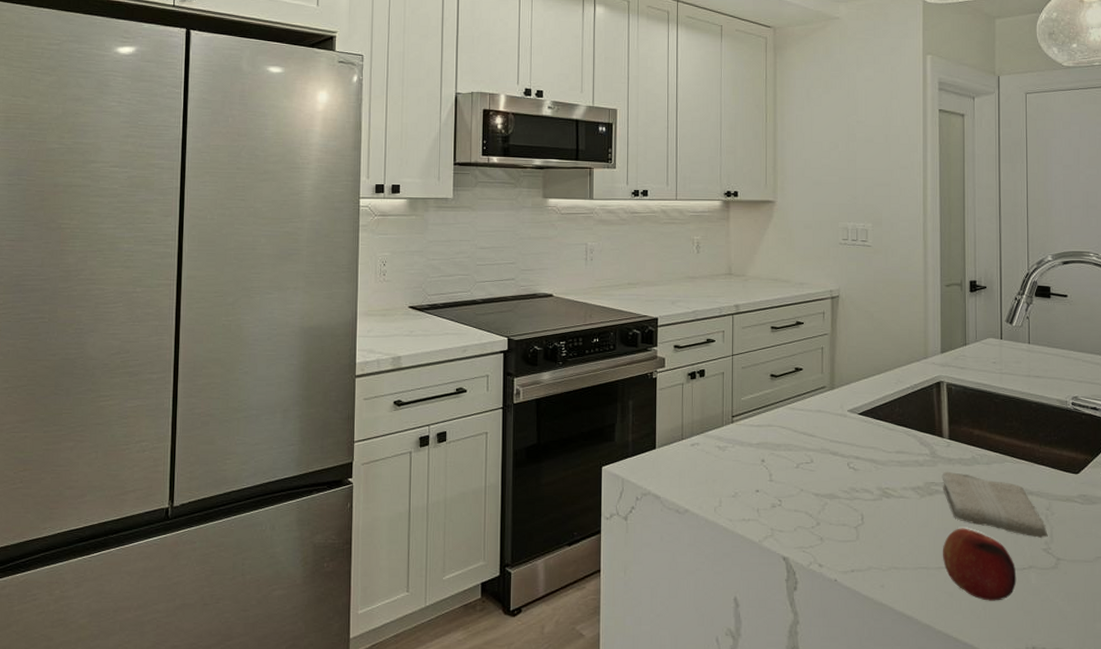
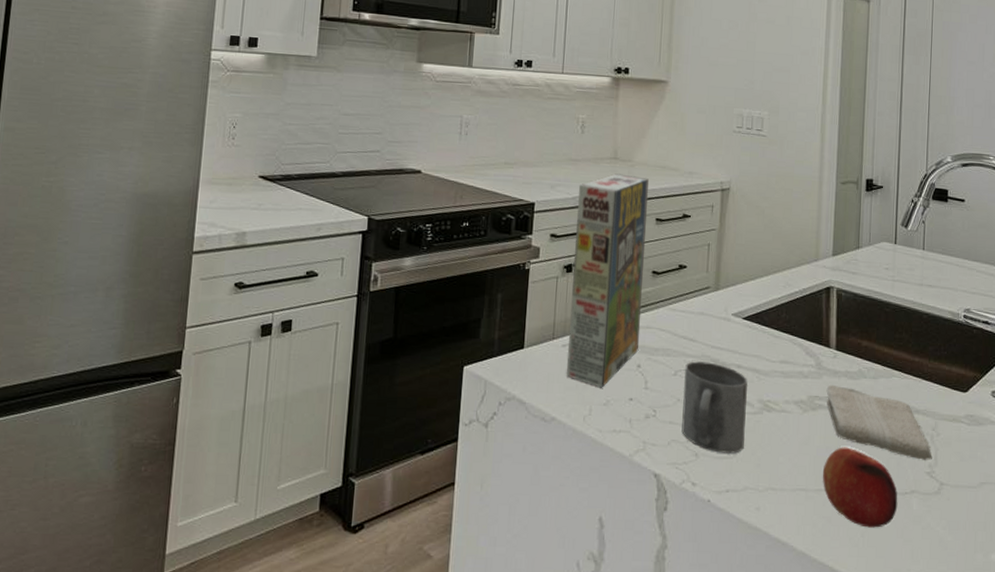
cereal box: none [697,288,763,482] -> present [567,173,650,388]
mug: none [806,454,867,537] -> present [681,361,748,454]

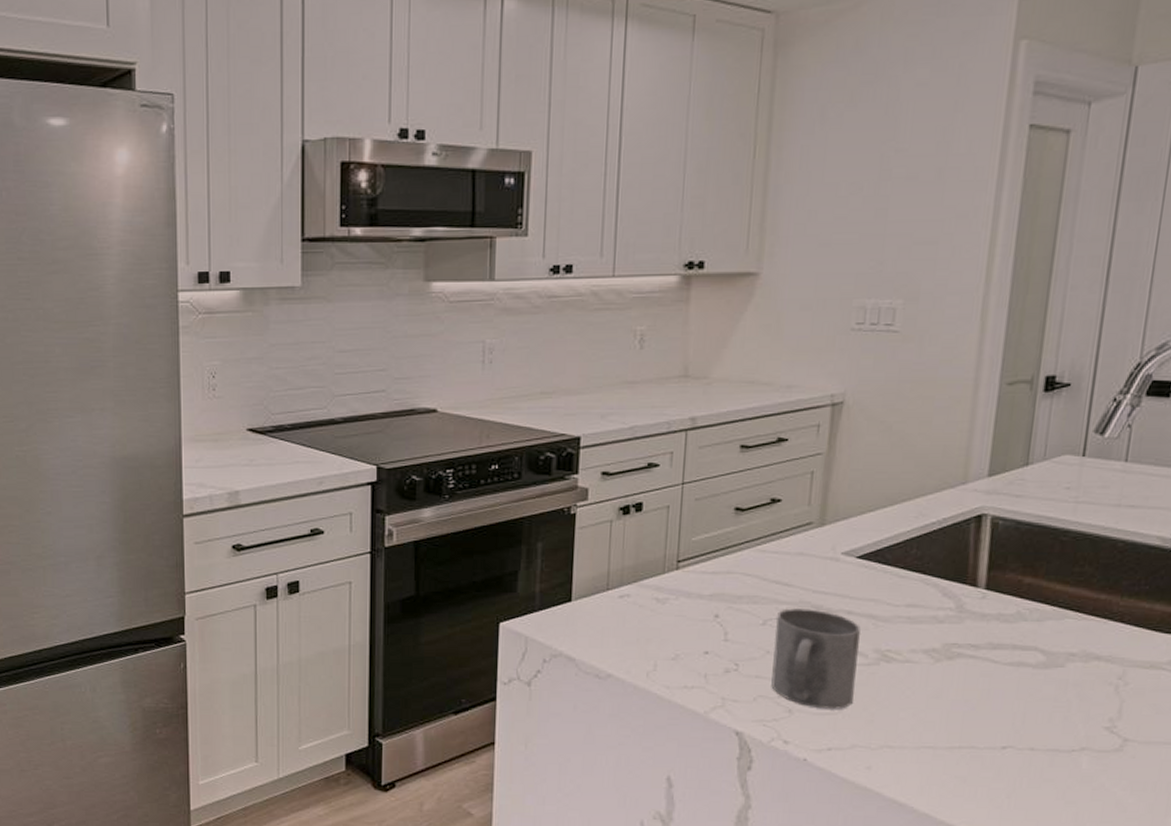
cereal box: present [567,173,650,388] -> none [625,394,732,641]
fruit: present [822,447,898,528] -> none [957,700,1061,789]
washcloth: present [826,384,932,460] -> none [968,629,1115,714]

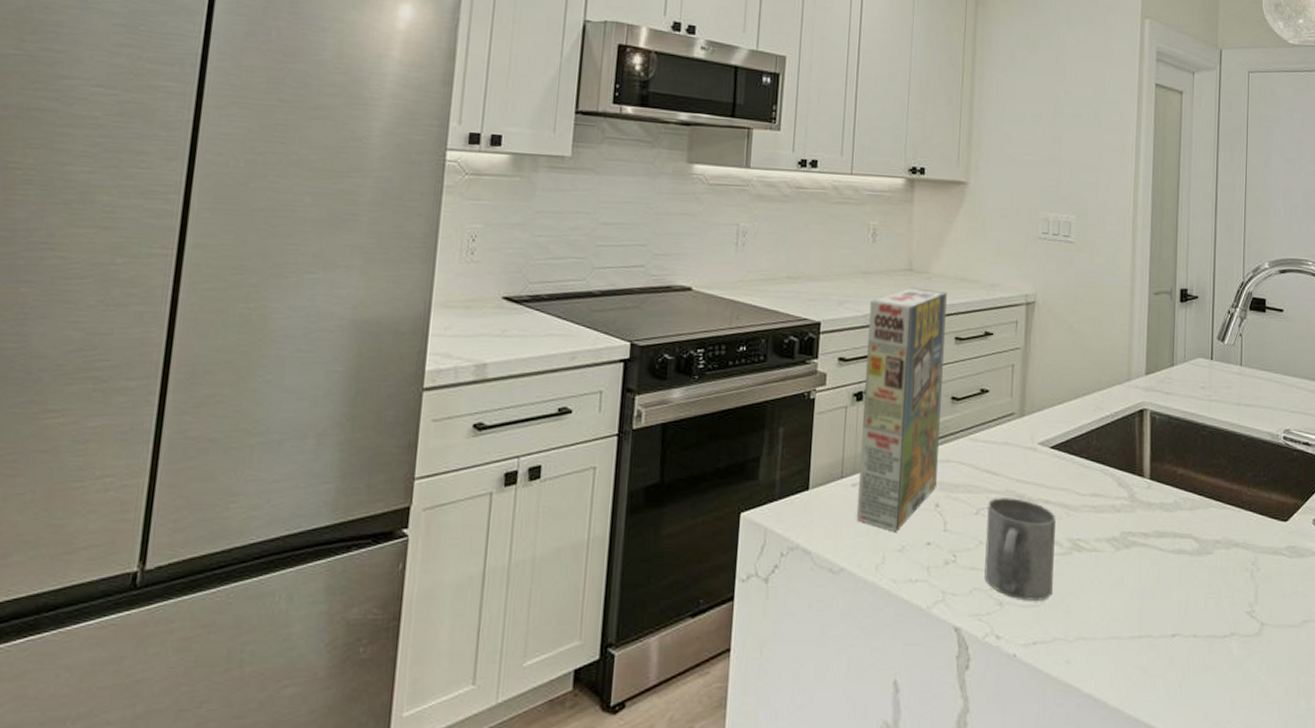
cereal box: none [625,394,732,641] -> present [857,287,948,532]

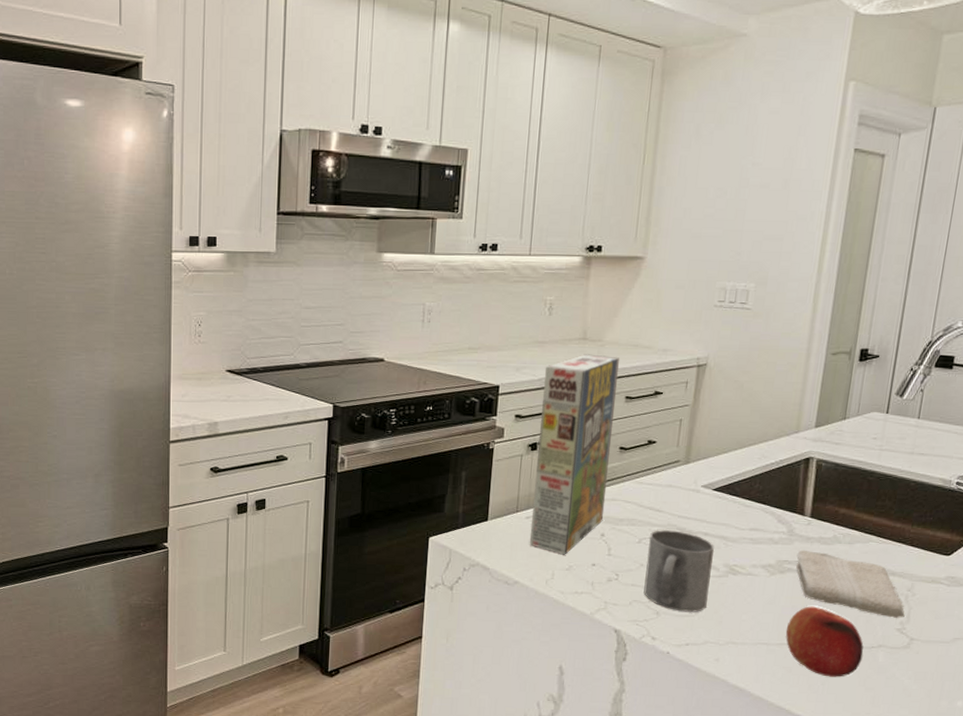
fruit: none [1136,588,1217,677] -> present [785,606,864,677]
washcloth: none [1140,518,1253,599] -> present [796,549,905,618]

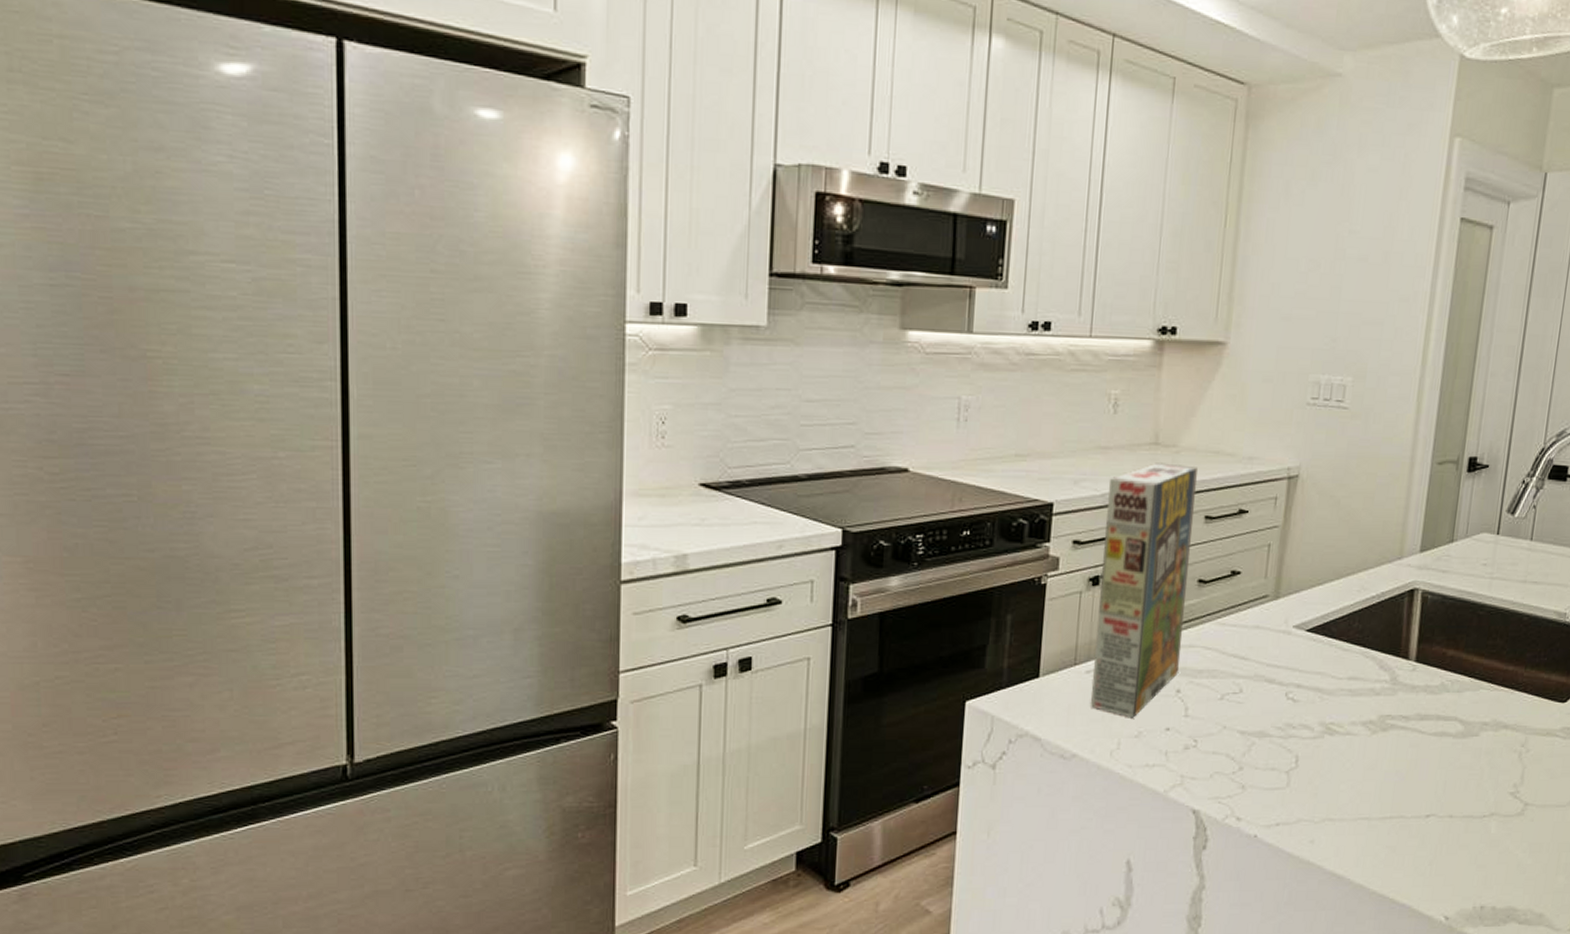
mug: present [643,530,715,612] -> none [1227,682,1309,784]
fruit: present [785,606,864,677] -> none [1389,770,1475,855]
washcloth: present [796,549,905,618] -> none [1400,701,1519,780]

